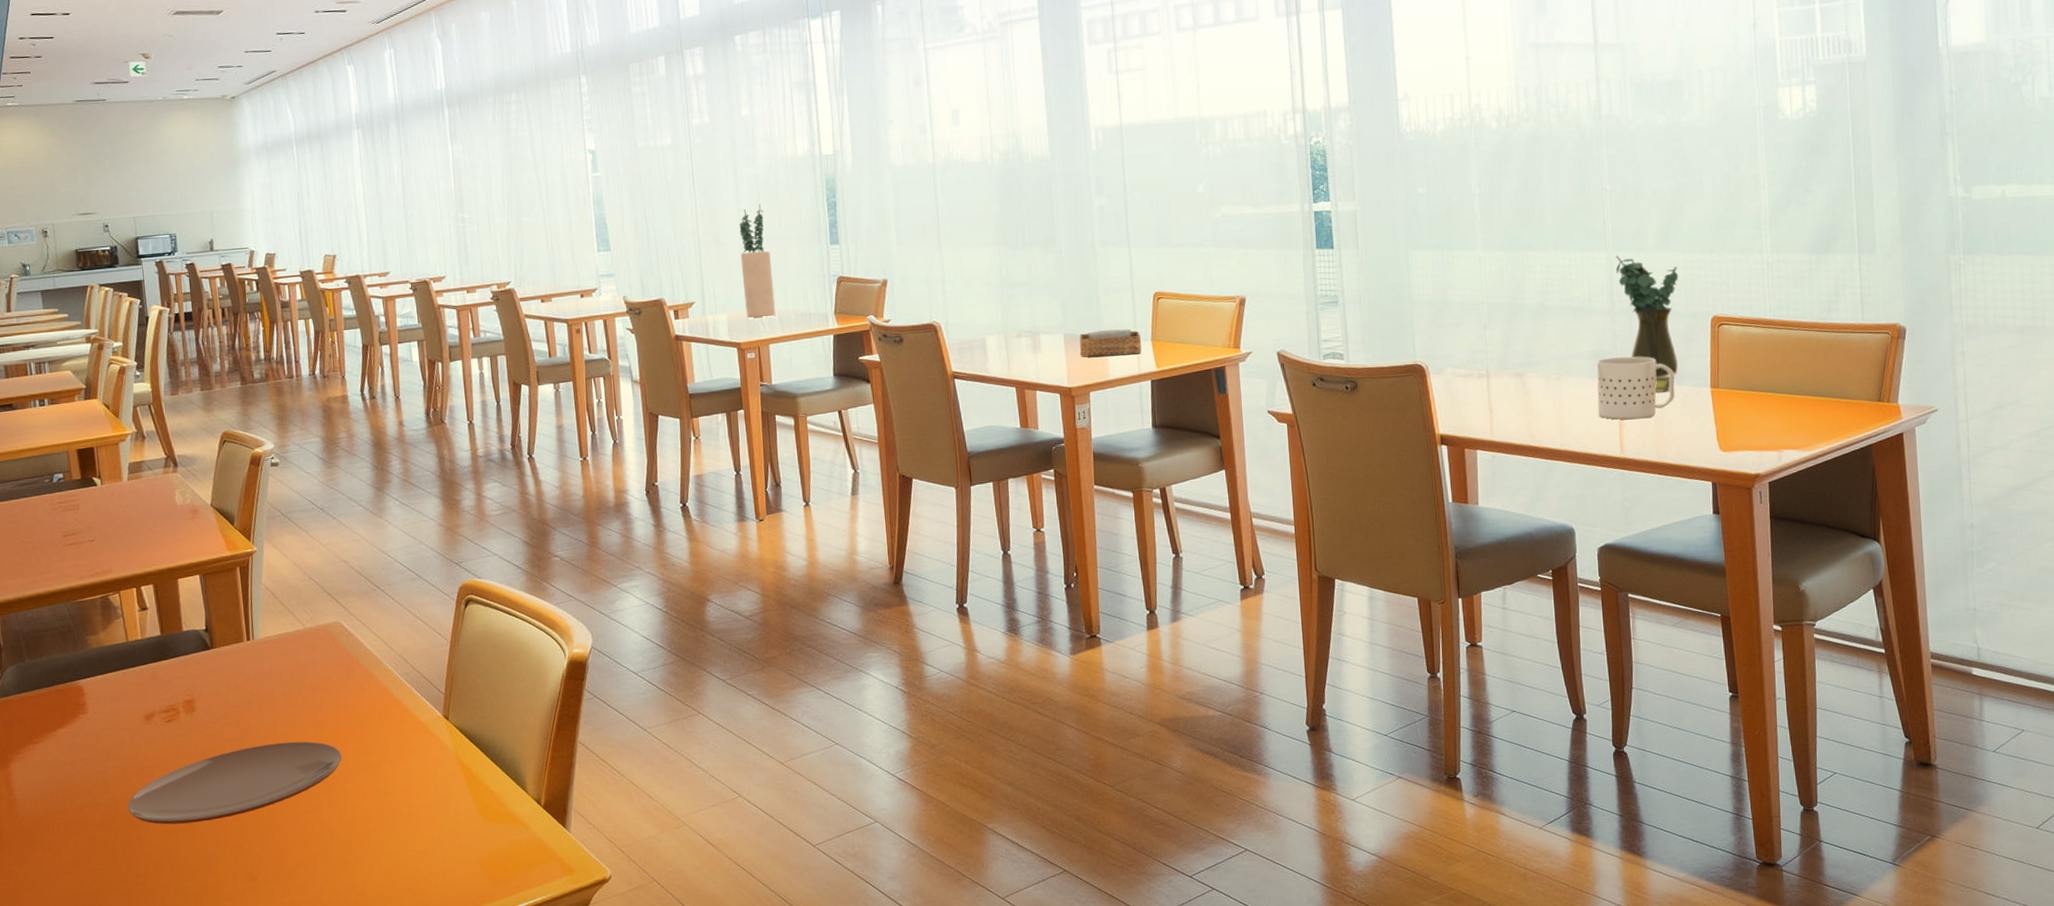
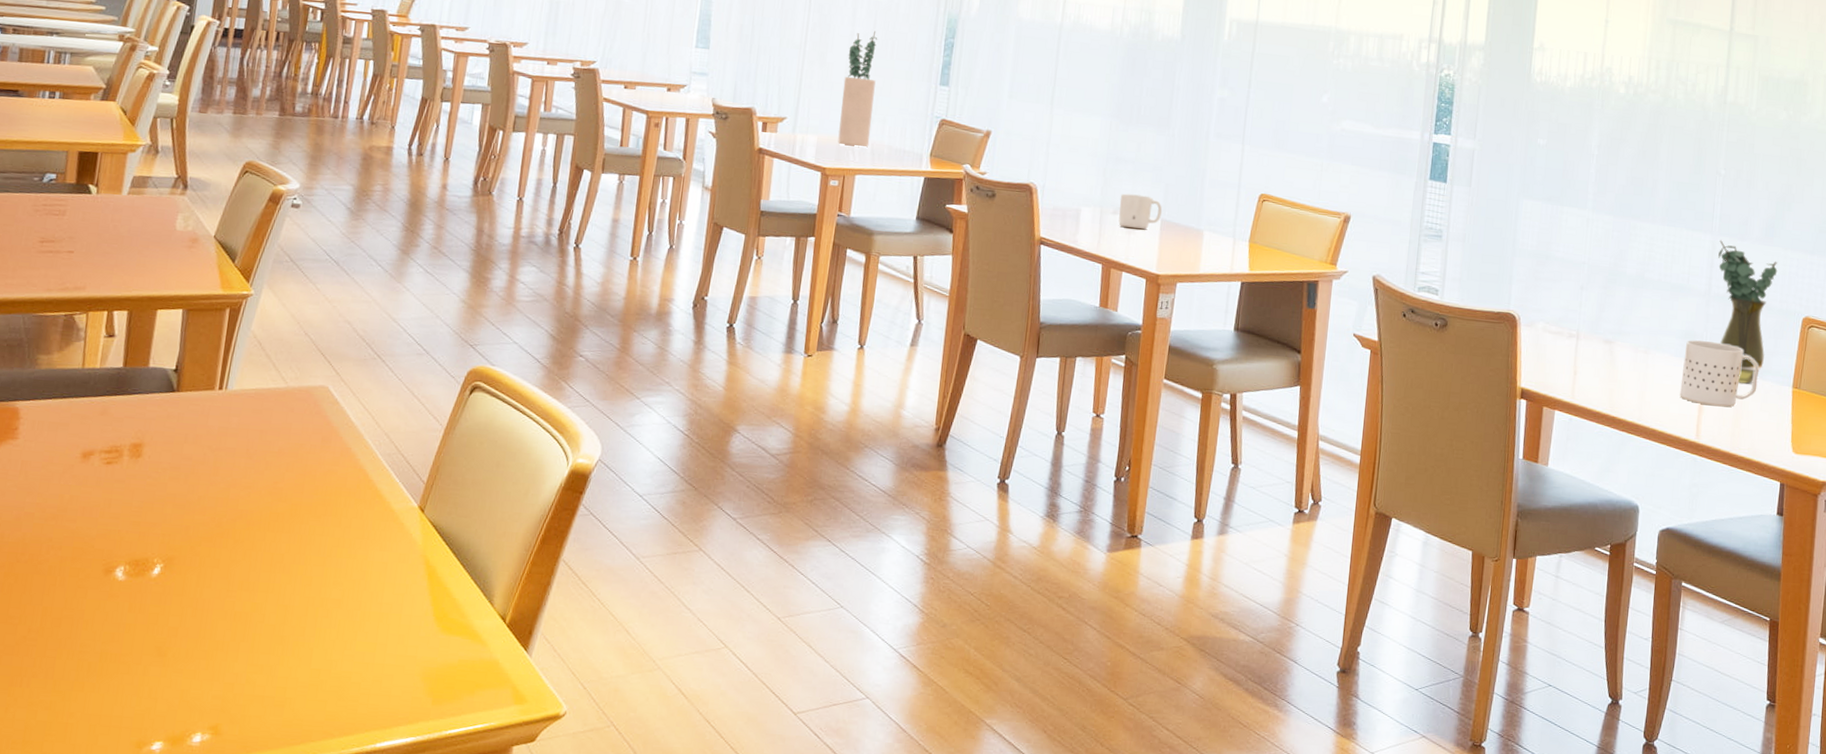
plate: present [127,741,342,825] -> none [36,506,296,581]
mug: none [1021,314,1064,349] -> present [1118,193,1163,230]
napkin holder: present [1079,329,1142,357] -> none [1174,221,1239,253]

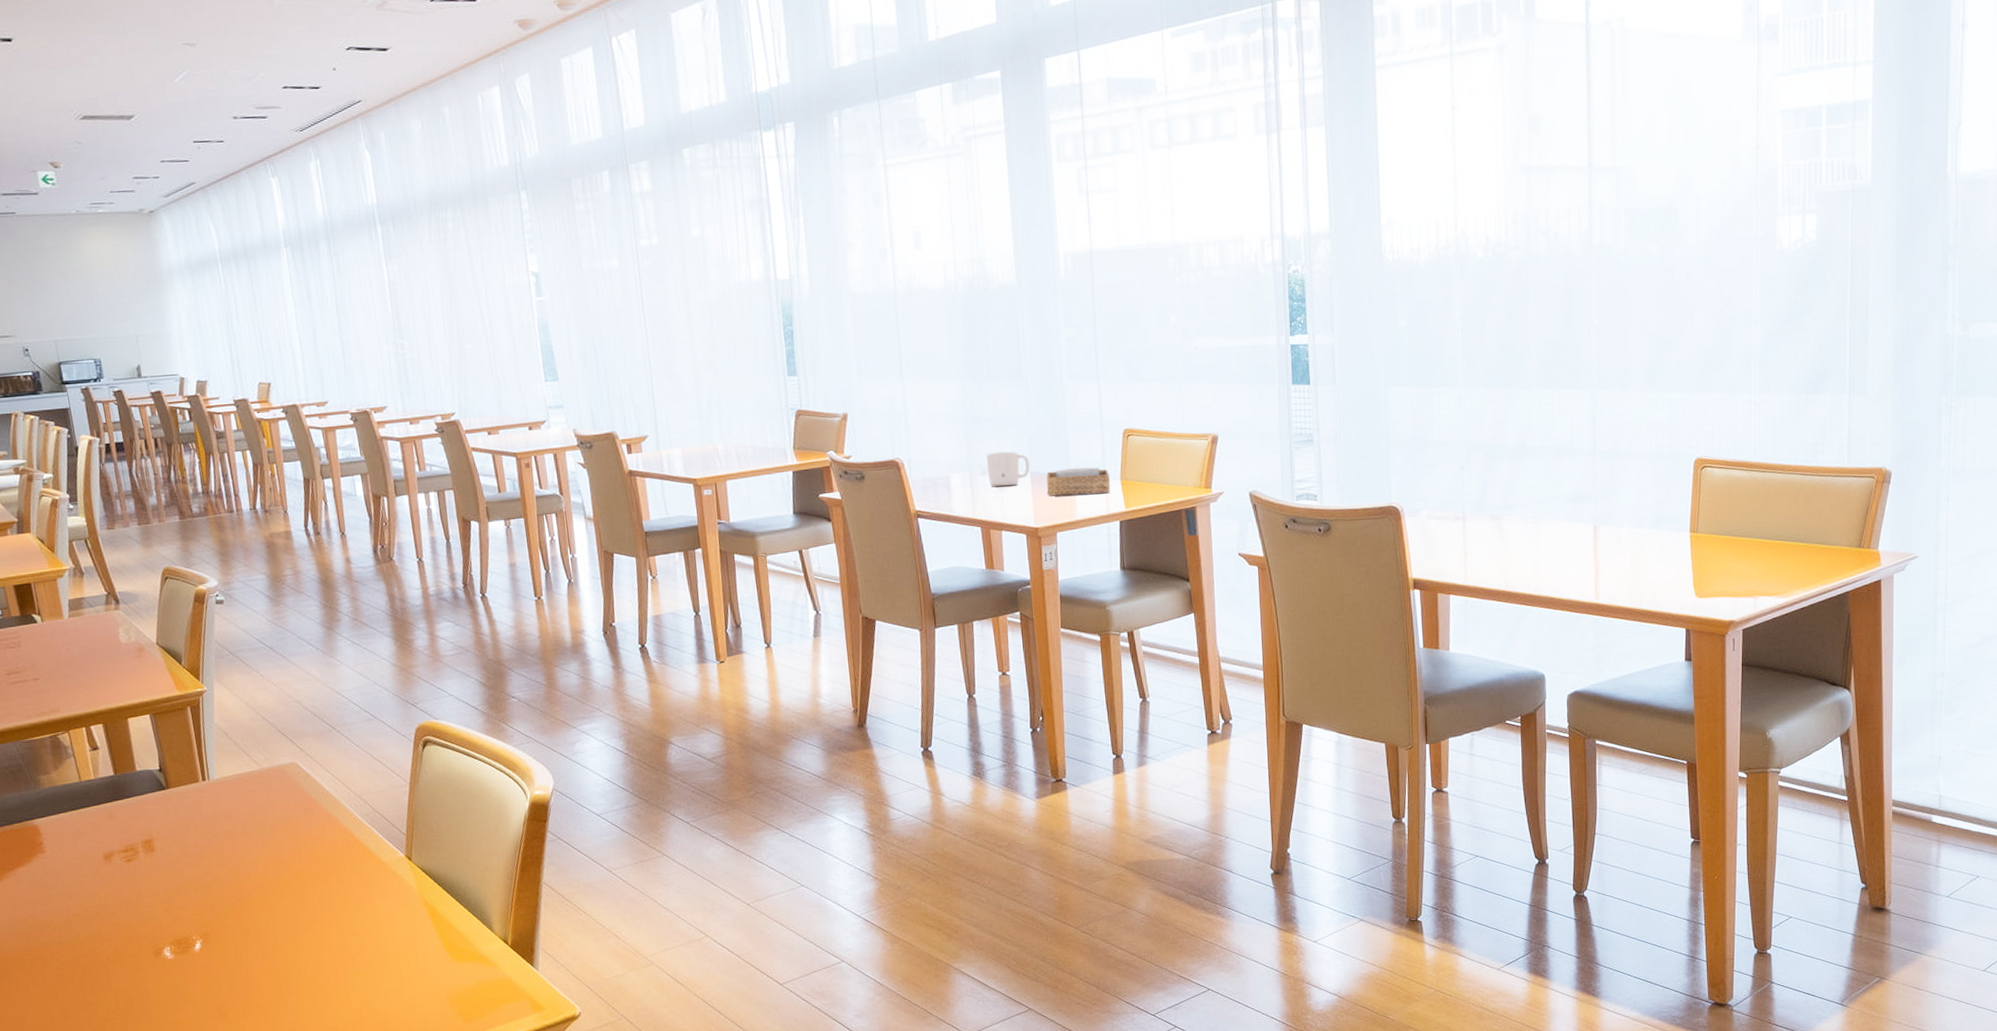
vase: present [838,30,878,149] -> none [692,331,733,455]
napkin holder: none [1174,221,1239,253] -> present [1046,467,1110,497]
mug: present [1680,340,1759,408] -> none [1574,499,1653,565]
vase: present [1718,240,1778,384] -> none [1600,394,1664,537]

